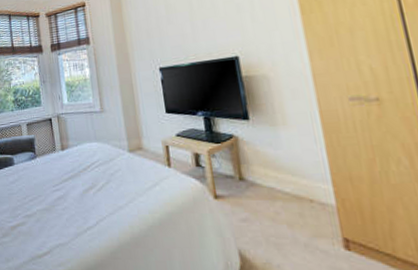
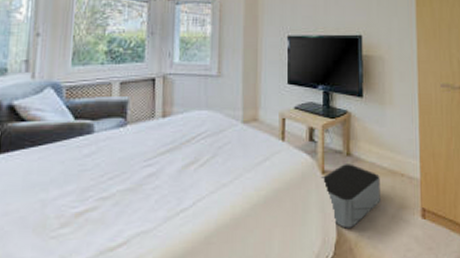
storage bin: none [213,188,287,255] -> present [320,164,380,229]

